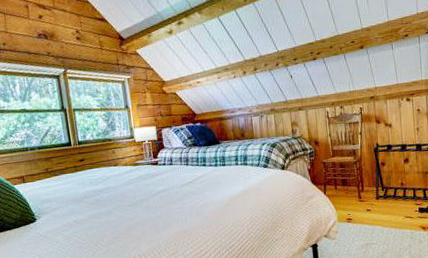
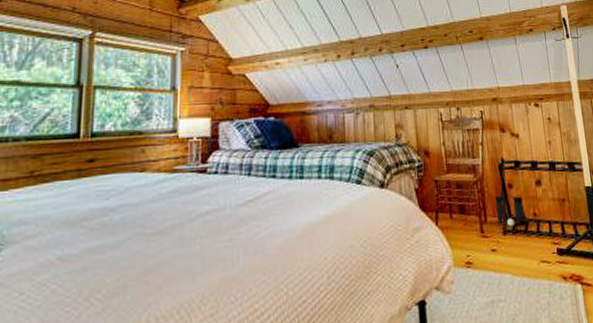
boots: none [370,171,397,193] -> present [494,196,529,227]

